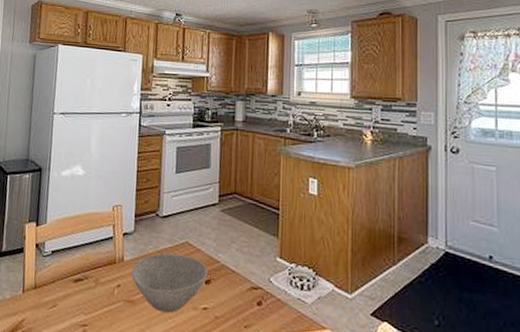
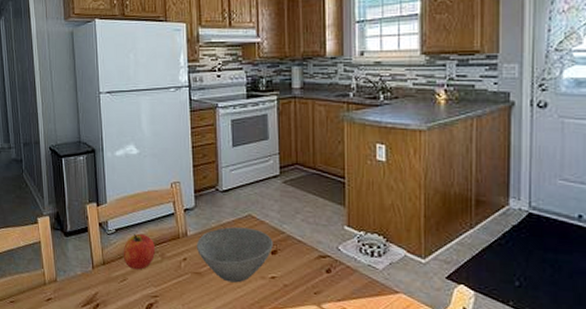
apple: none [56,256,90,296] -> present [123,233,155,270]

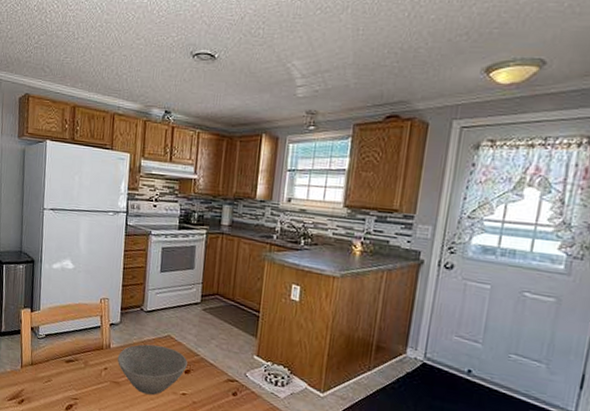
apple: present [123,233,155,270] -> none [50,340,80,374]

